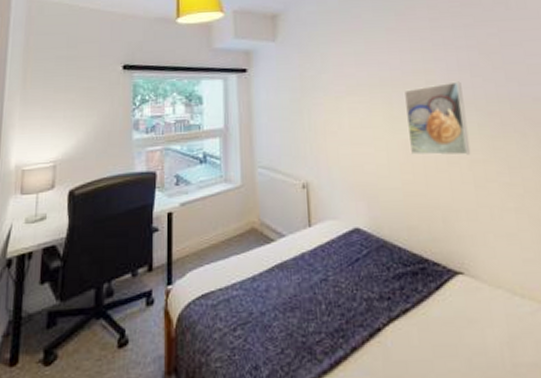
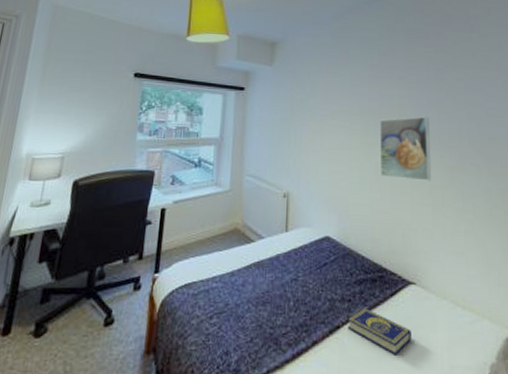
book: none [389,306,465,357] -> present [348,308,411,355]

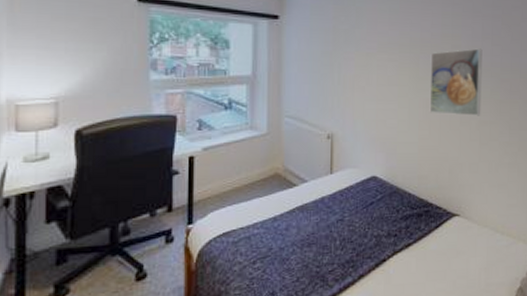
book: present [348,308,411,355] -> none [393,241,453,280]

